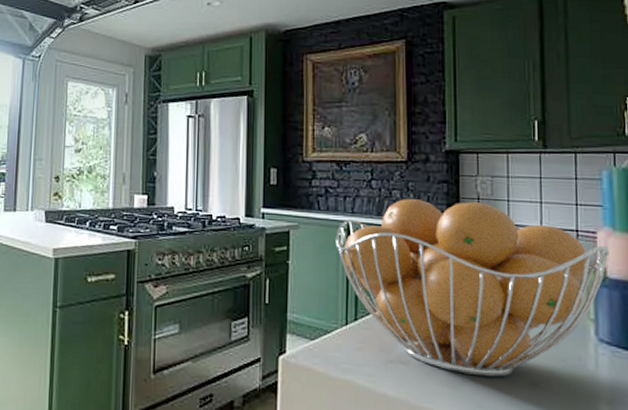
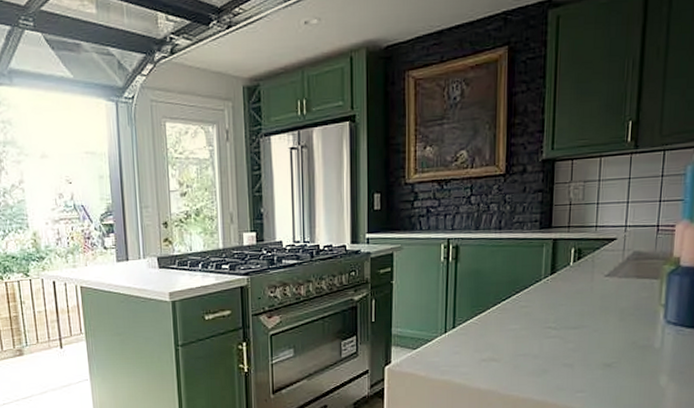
fruit basket: present [335,199,610,377] -> none [436,208,685,364]

